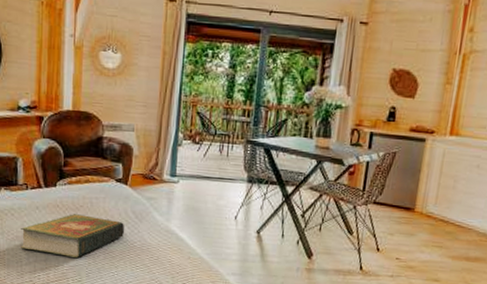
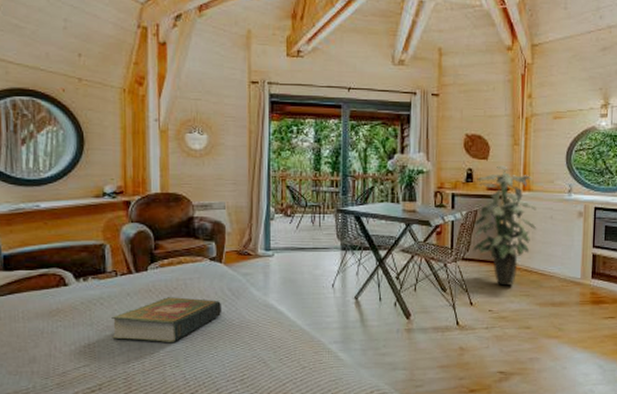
indoor plant: none [385,105,463,234] -> present [472,165,537,284]

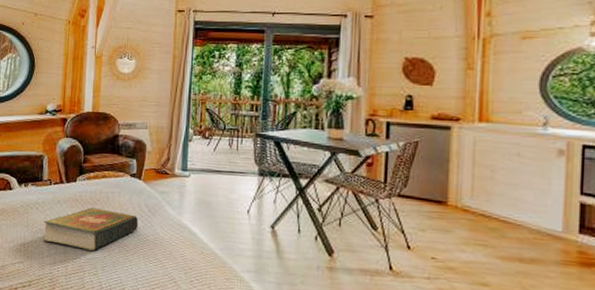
indoor plant: present [472,165,537,284] -> none [411,92,498,230]

